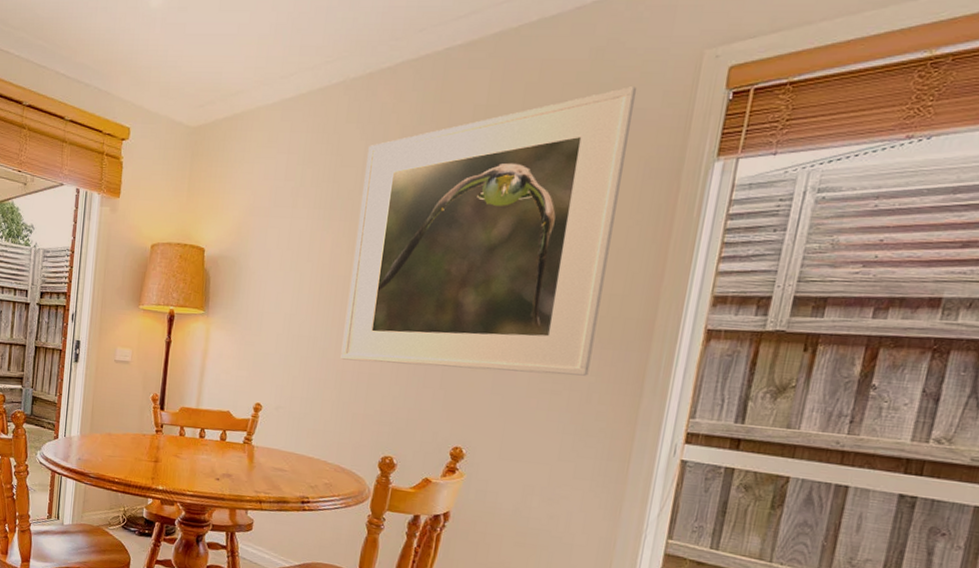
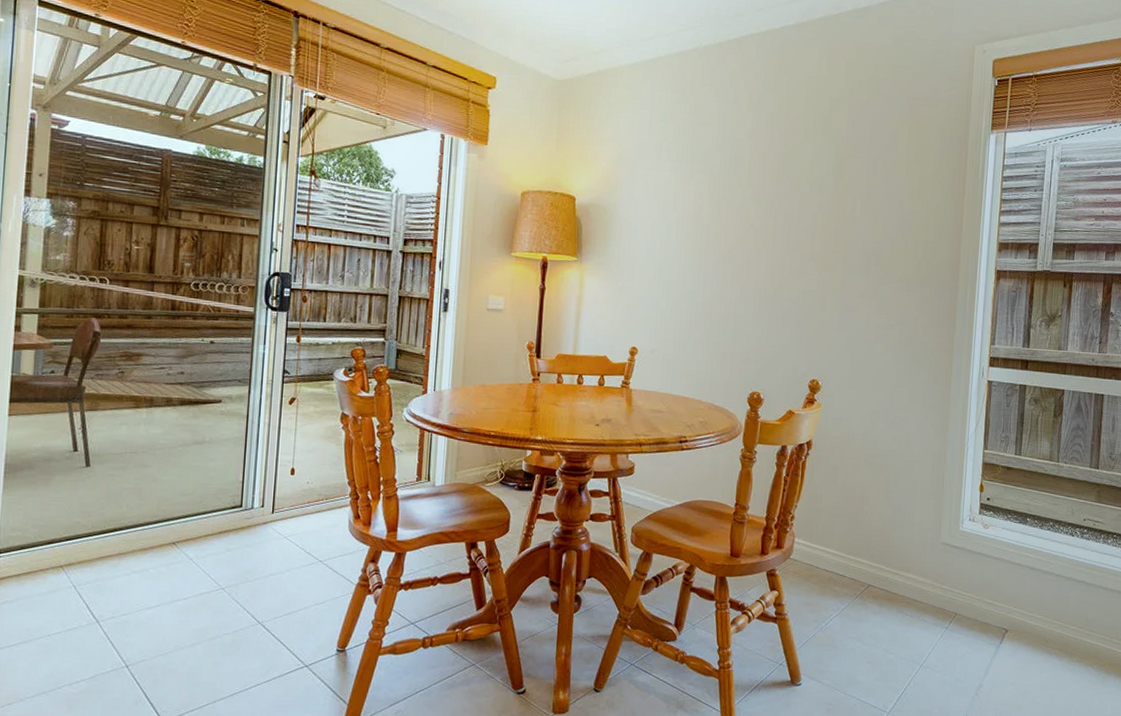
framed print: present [340,86,637,376] -> none [708,70,931,312]

